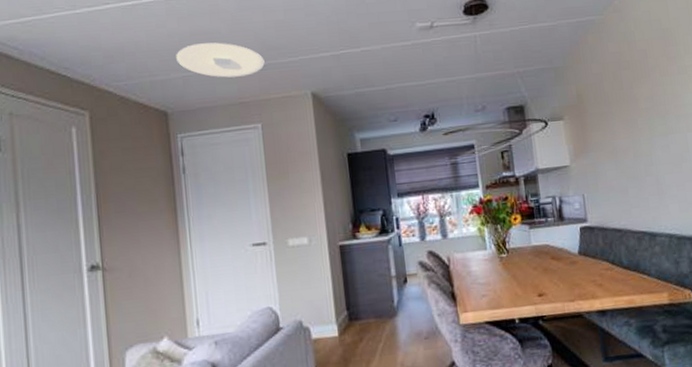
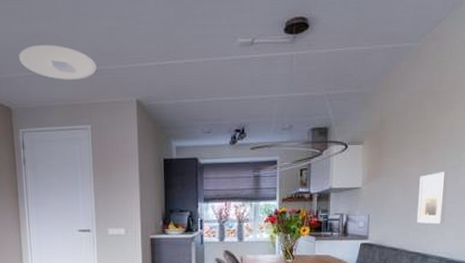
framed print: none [629,141,665,199] -> present [417,172,448,224]

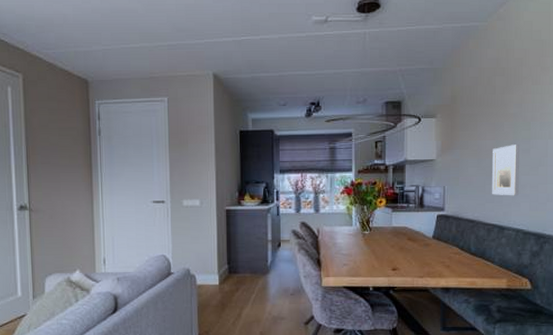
ceiling light: present [19,45,97,80] -> none [98,21,174,54]

